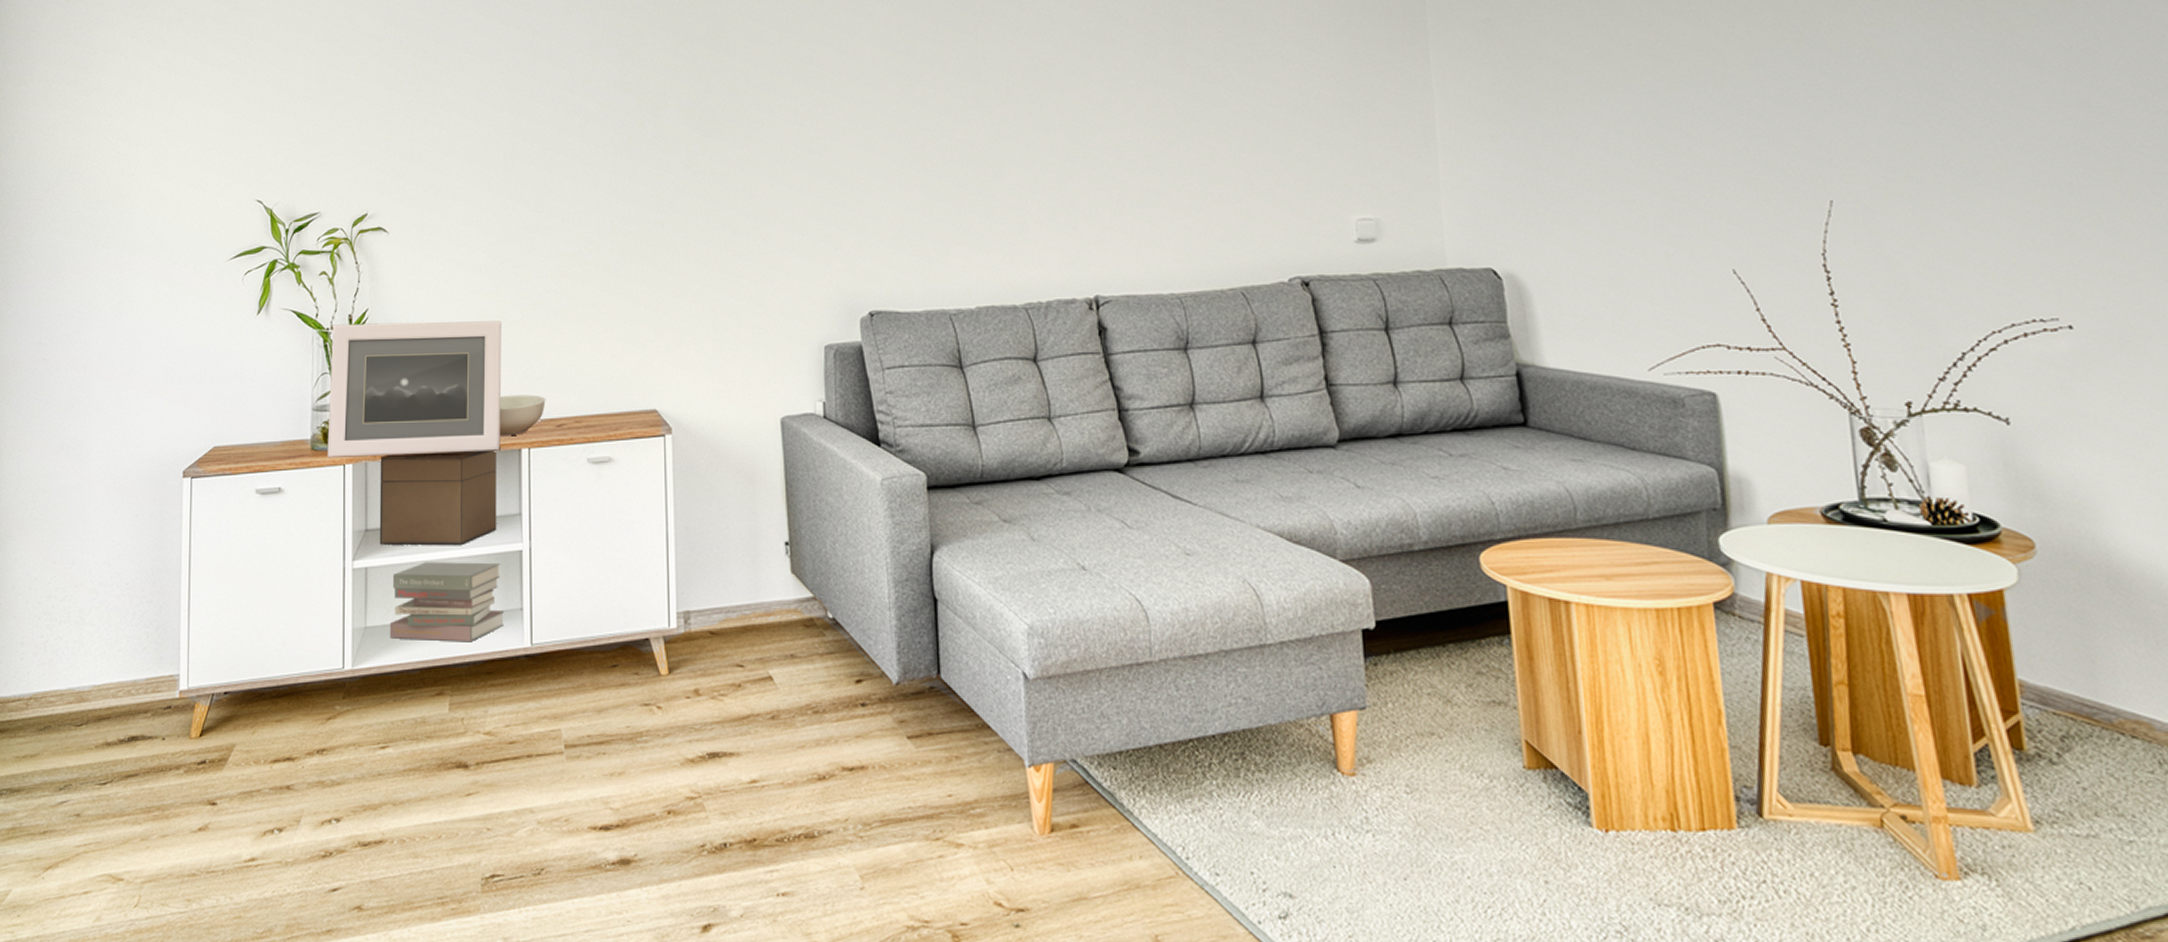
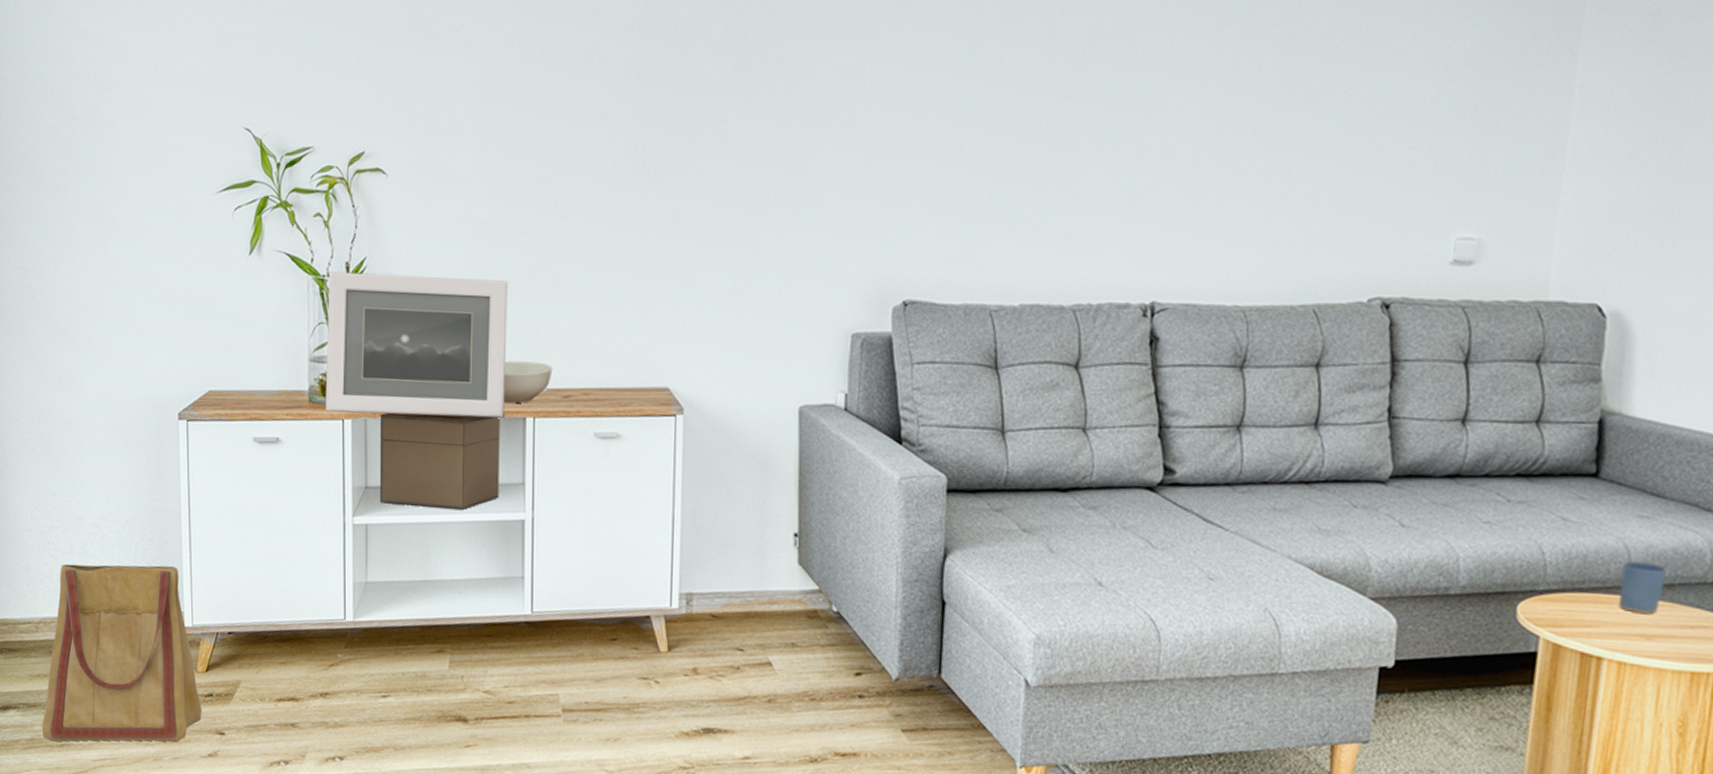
shopping bag: none [24,627,194,829] -> present [41,564,202,742]
books: present [389,562,504,643] -> none [390,523,505,605]
mug: none [1568,503,1611,553] -> present [1619,561,1668,614]

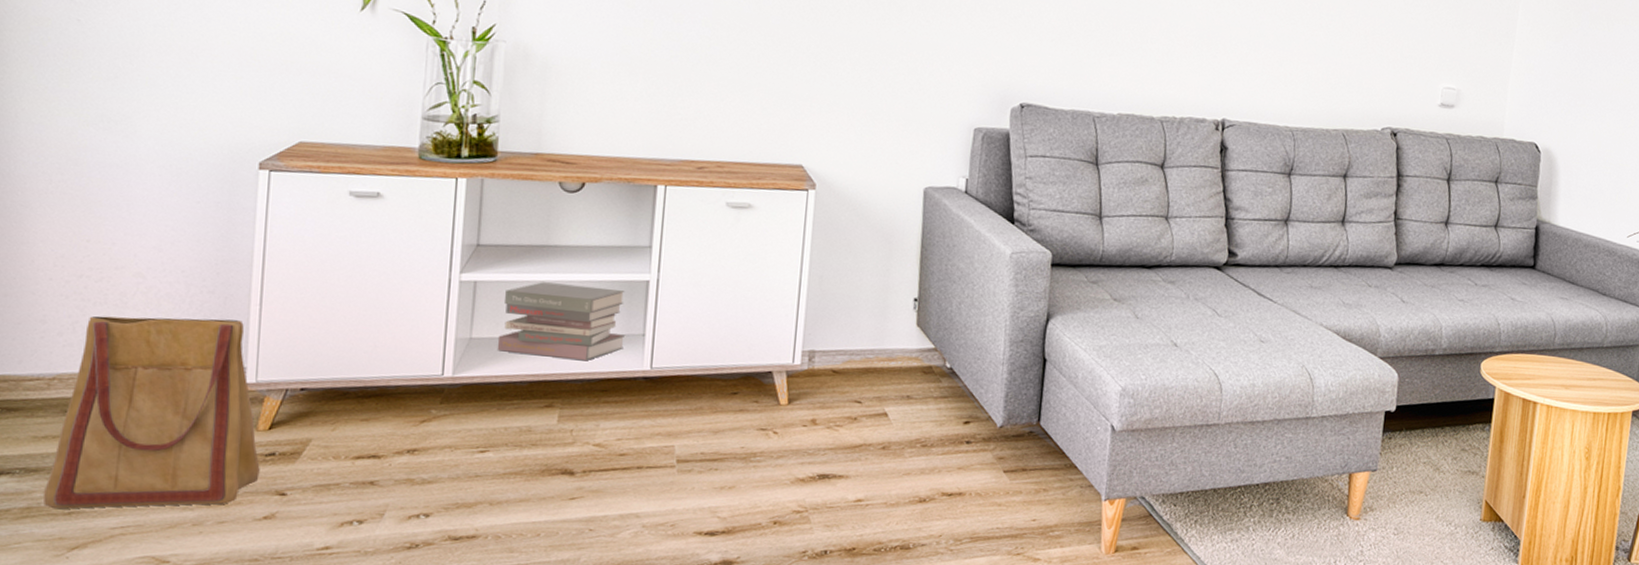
picture frame: present [325,271,508,419] -> none [437,34,647,185]
decorative box: present [379,412,500,510] -> none [492,173,630,270]
books: none [390,523,505,605] -> present [497,282,625,361]
bowl: present [503,360,553,404] -> none [634,131,688,172]
mug: present [1619,561,1668,614] -> none [1548,330,1579,369]

